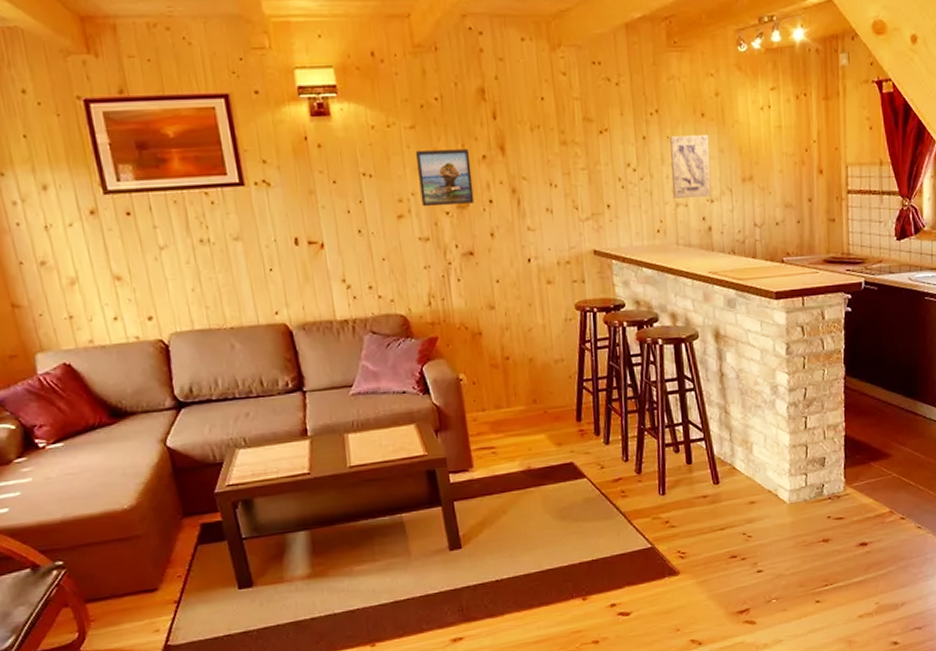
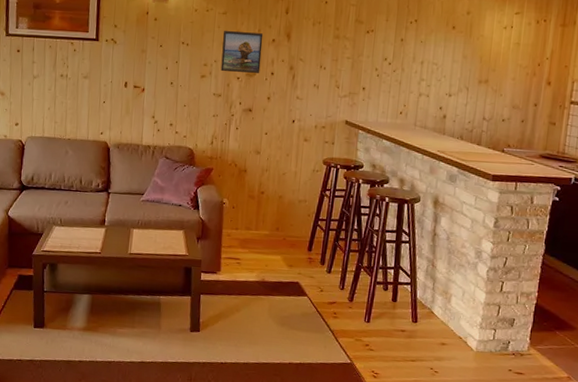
wall art: present [670,135,711,198] -> none [417,40,456,91]

